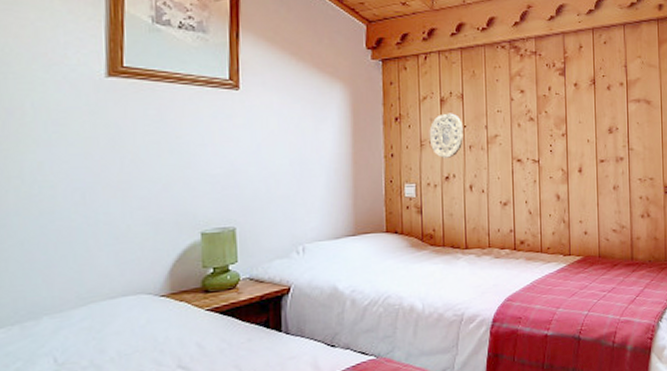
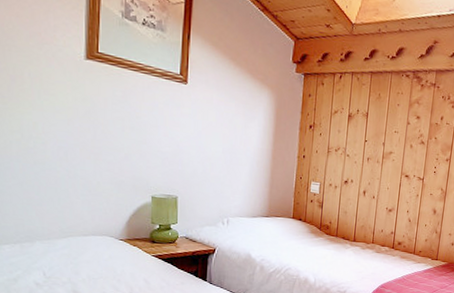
decorative plate: present [429,113,463,158] -> none [335,127,365,166]

